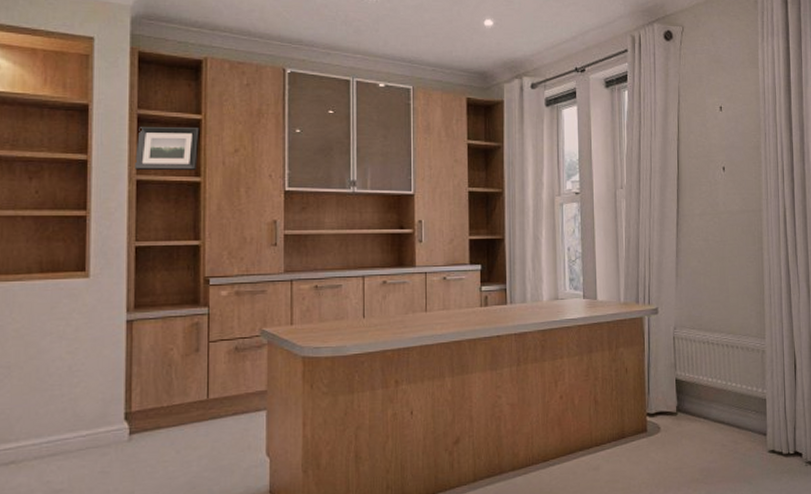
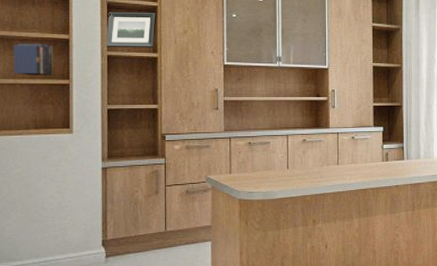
books: none [13,165,67,206] -> present [13,43,54,76]

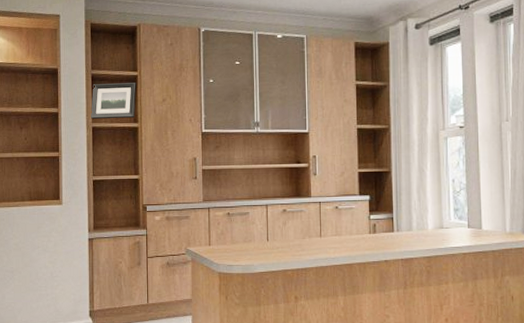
books: present [13,43,54,76] -> none [10,117,46,149]

